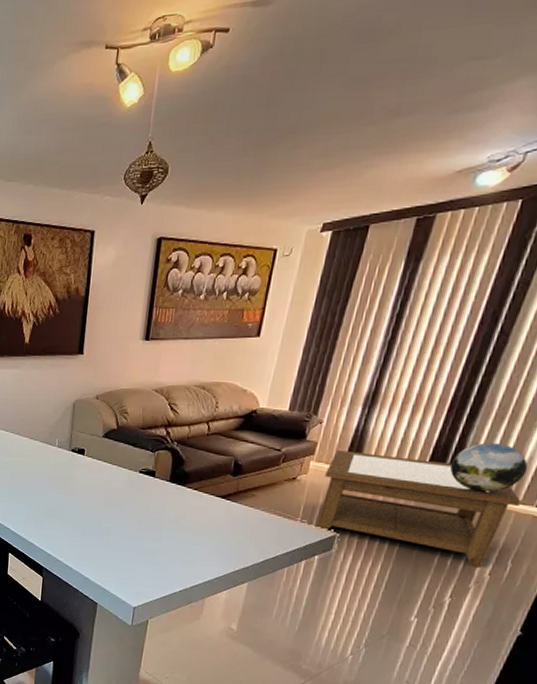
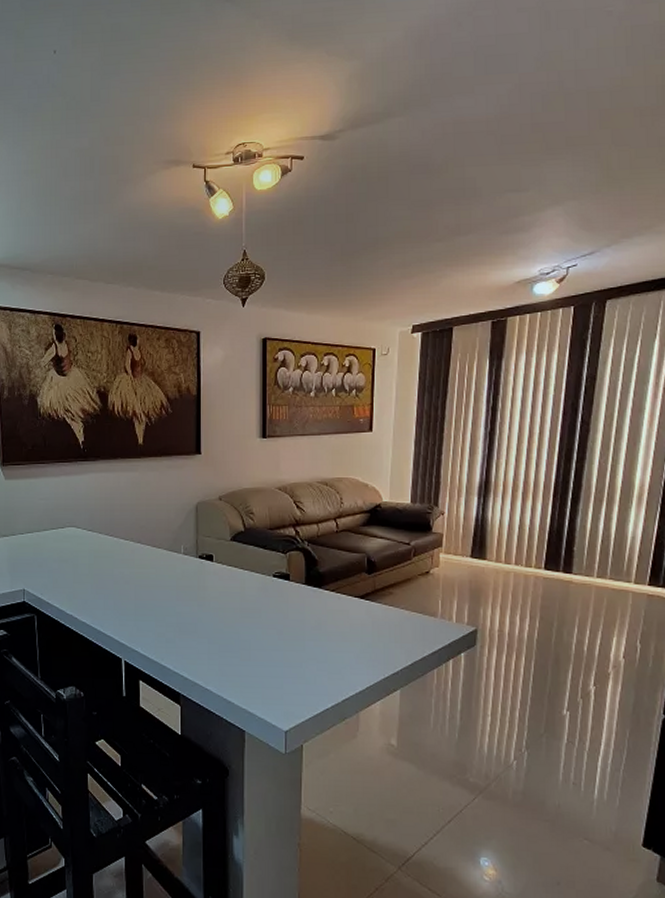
coffee table: present [316,450,521,568] -> none [456,541,634,652]
decorative sphere: present [449,442,528,493] -> none [566,525,633,574]

